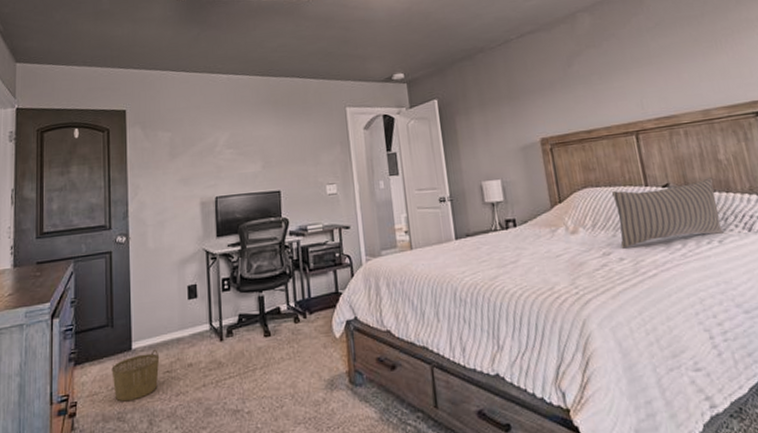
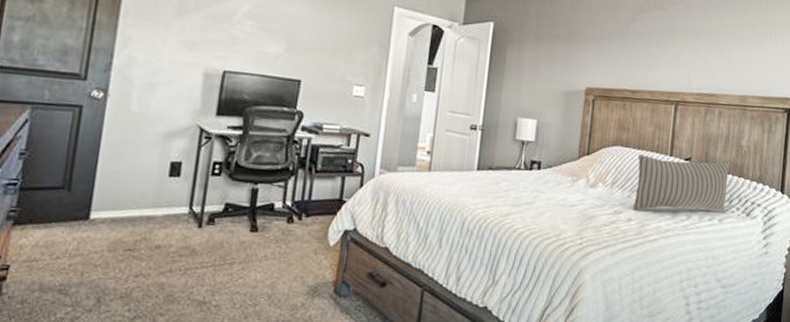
basket: present [111,348,160,402] -> none [59,223,123,275]

